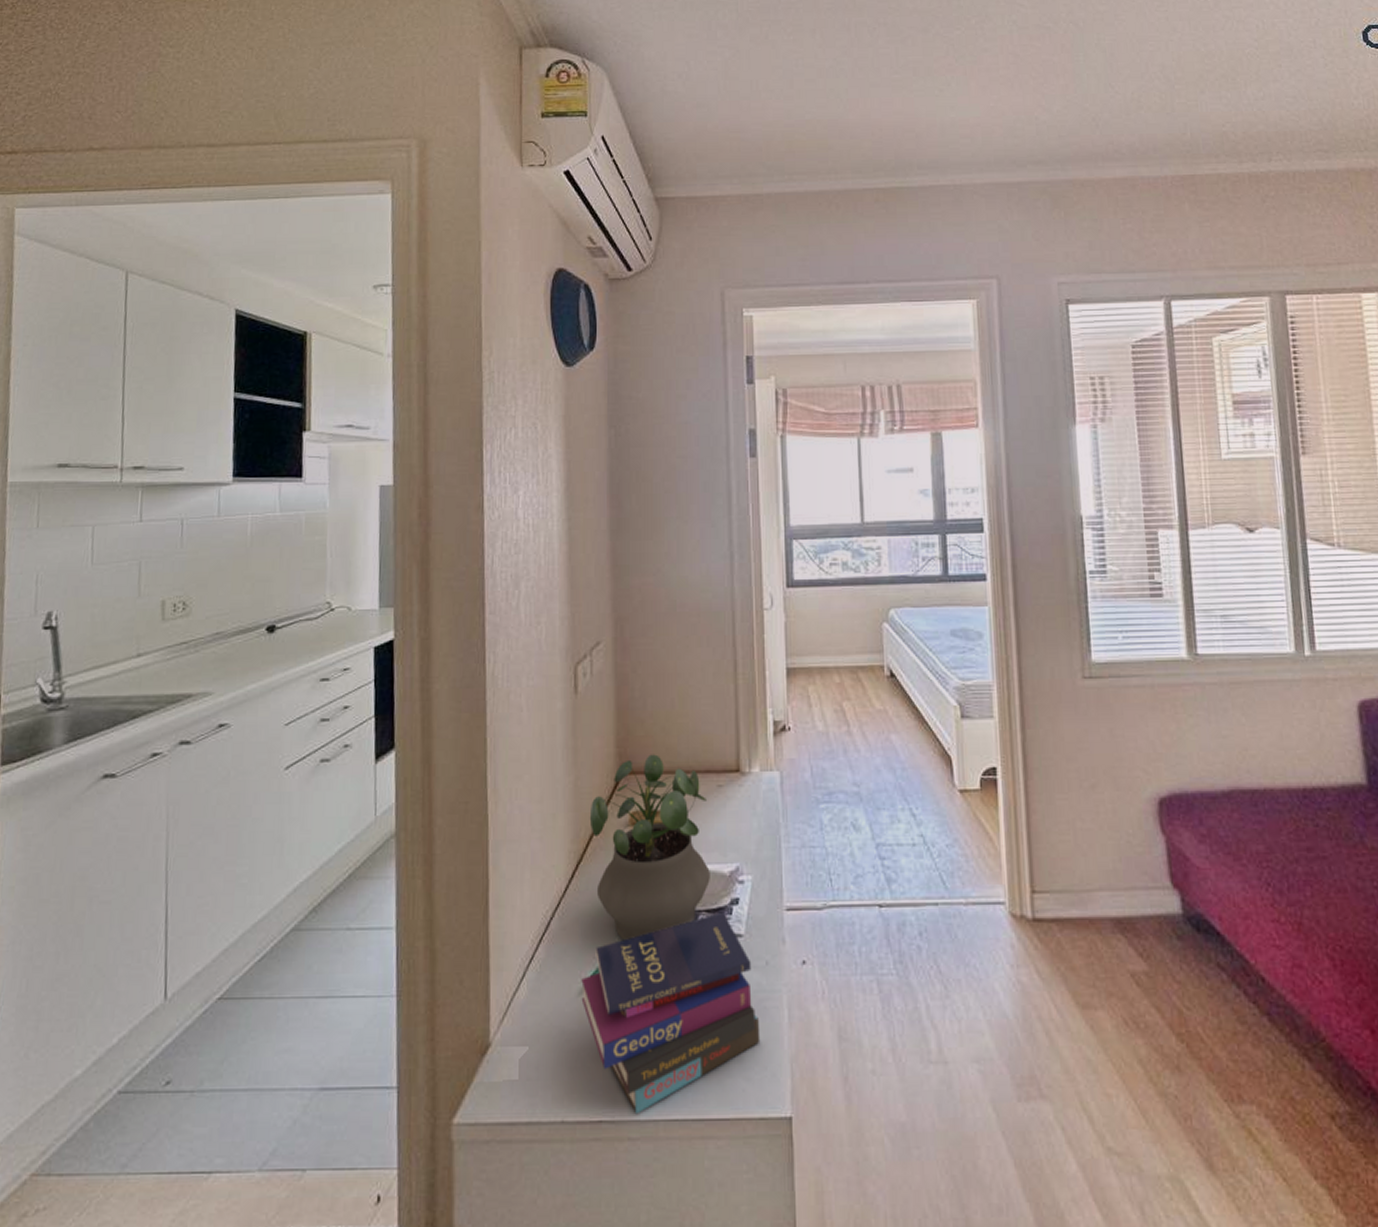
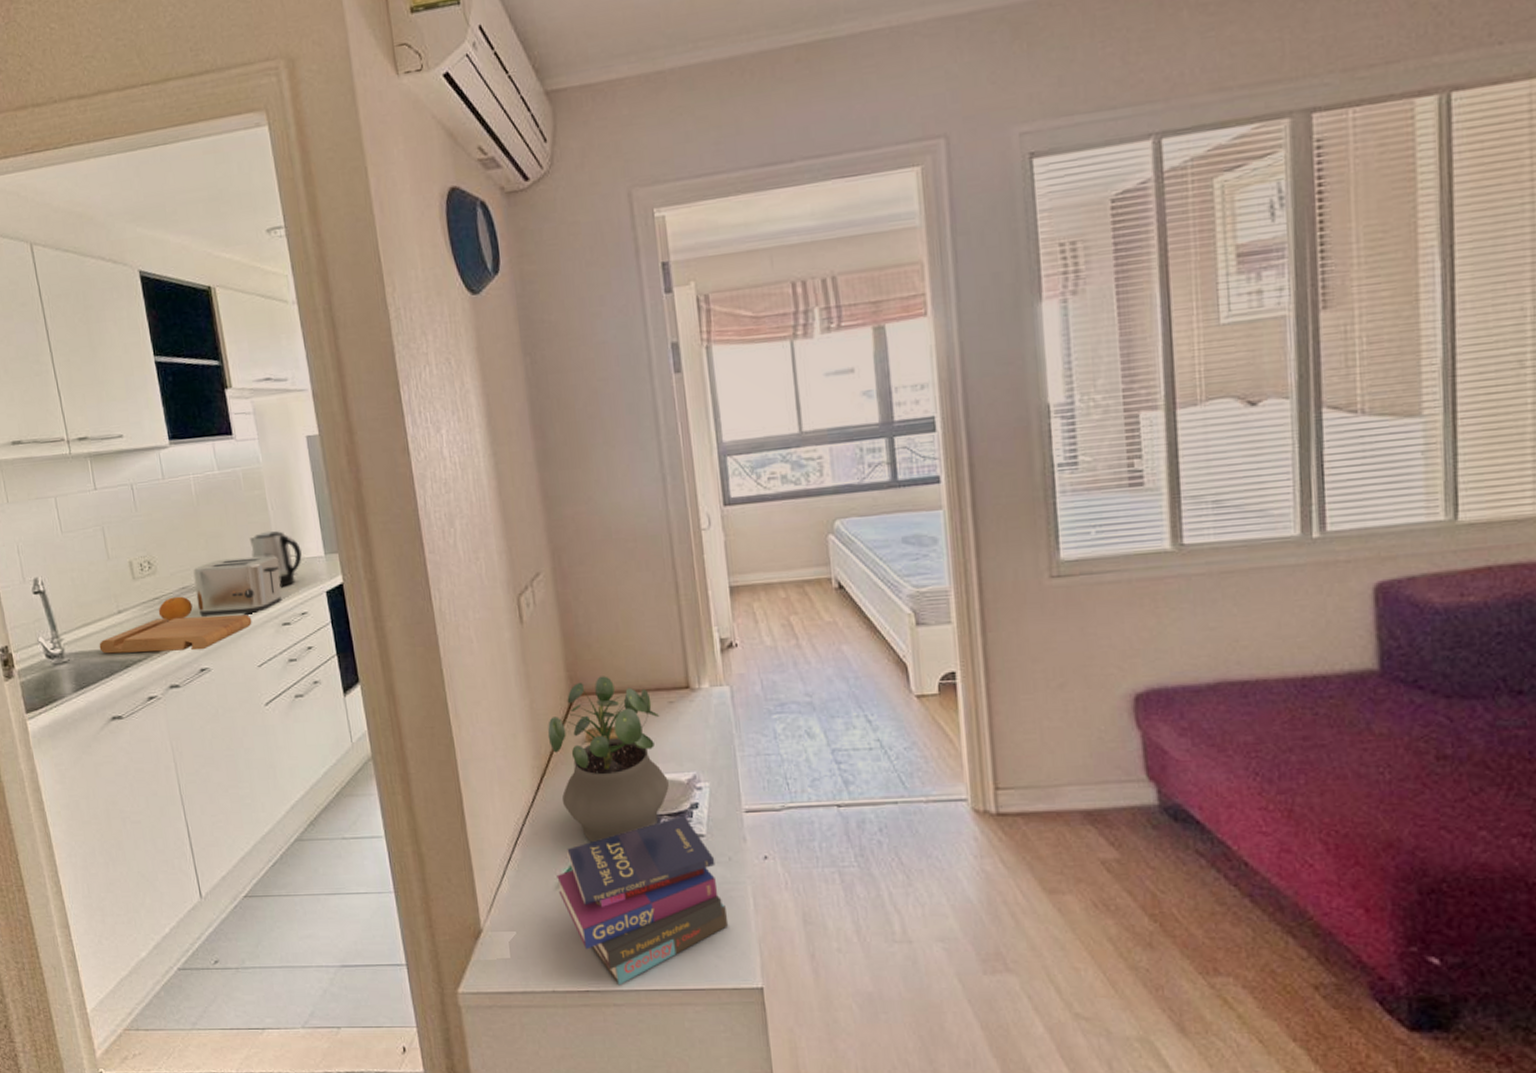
cutting board: none [106,665,287,703] -> present [99,614,252,654]
fruit: none [183,642,224,670] -> present [158,596,193,622]
toaster: none [229,604,328,667] -> present [193,556,282,617]
kettle: none [300,578,355,639] -> present [250,530,302,587]

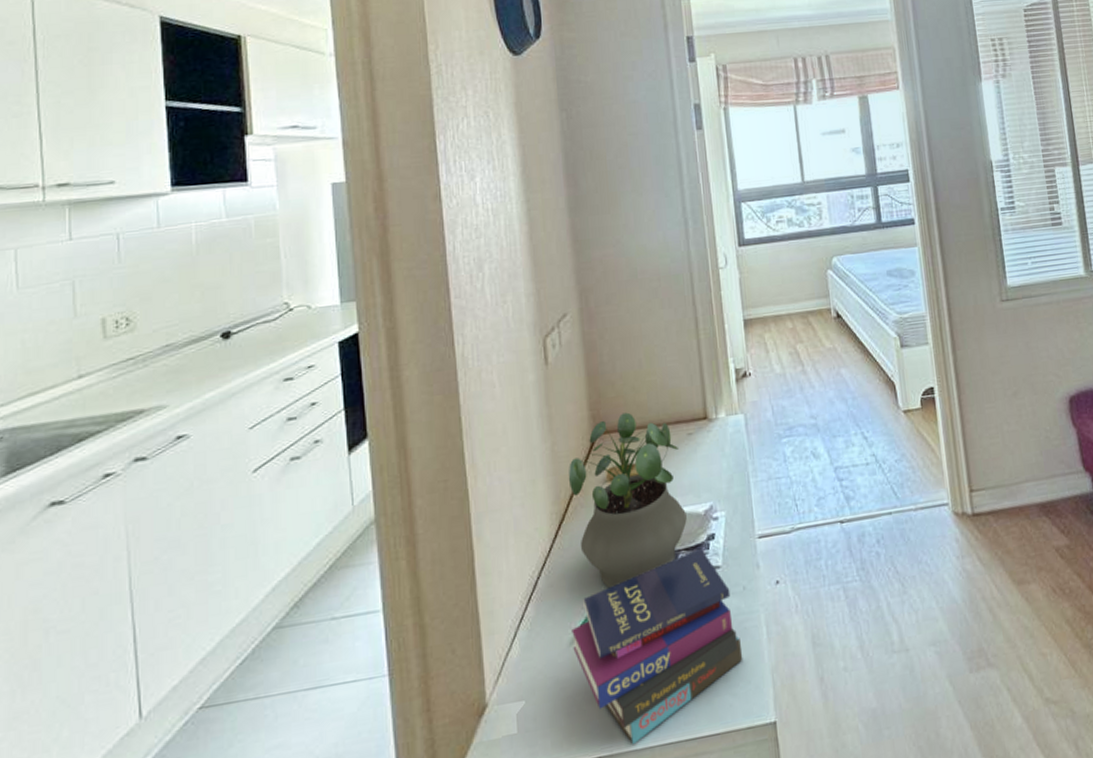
cutting board: present [99,614,252,654] -> none [46,371,248,427]
fruit: present [158,596,193,622] -> none [131,354,176,385]
toaster: present [193,556,282,617] -> none [182,306,287,377]
kettle: present [250,530,302,587] -> none [255,279,314,339]

